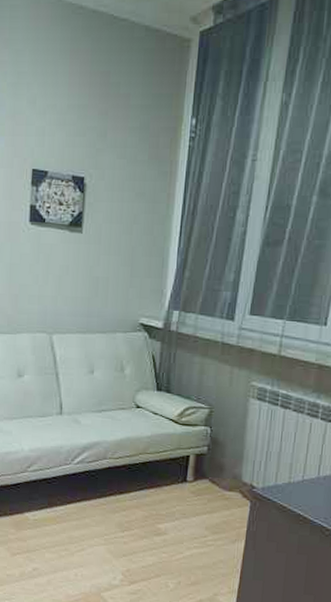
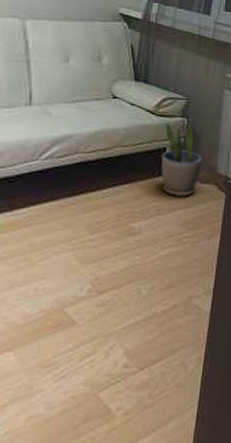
potted plant: none [185,430,226,502] -> present [161,122,202,196]

